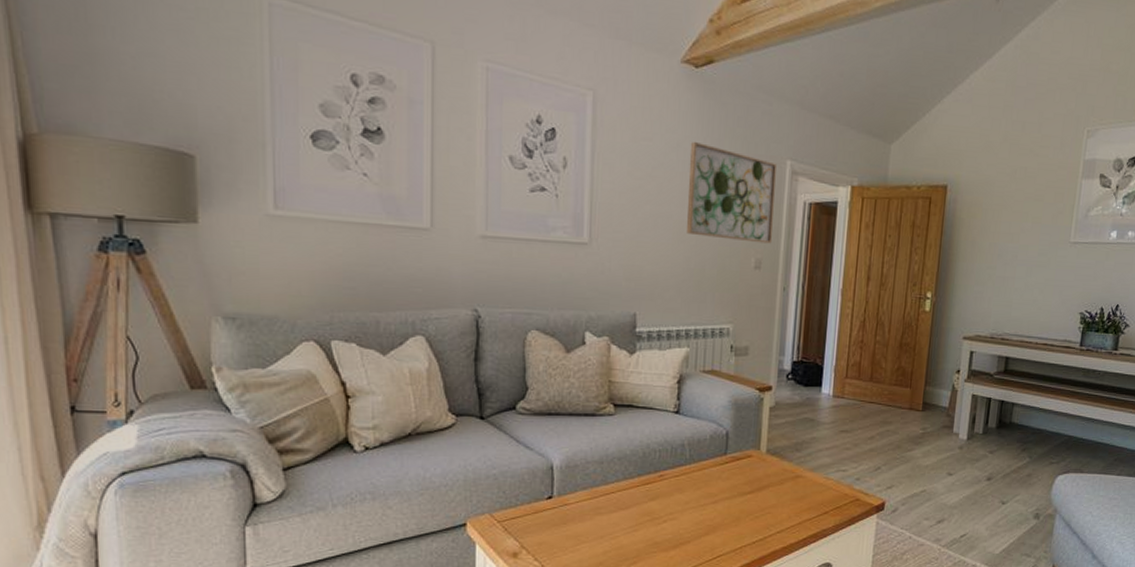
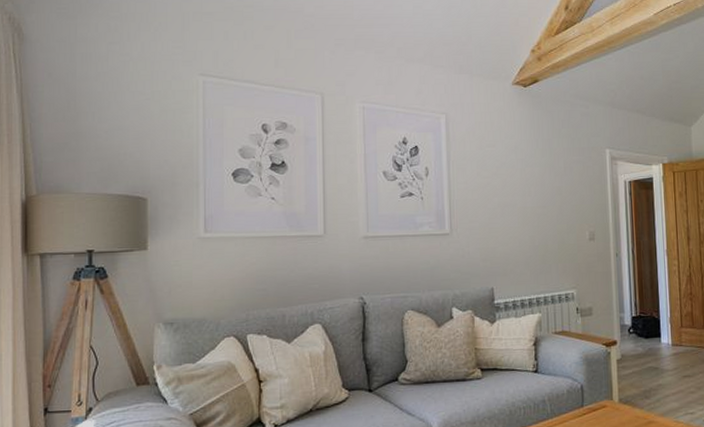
wall art: present [686,142,777,244] -> none [525,144,602,219]

